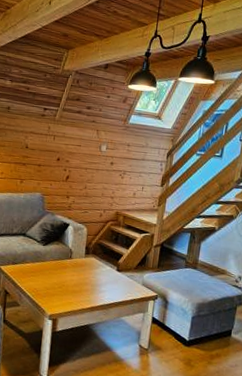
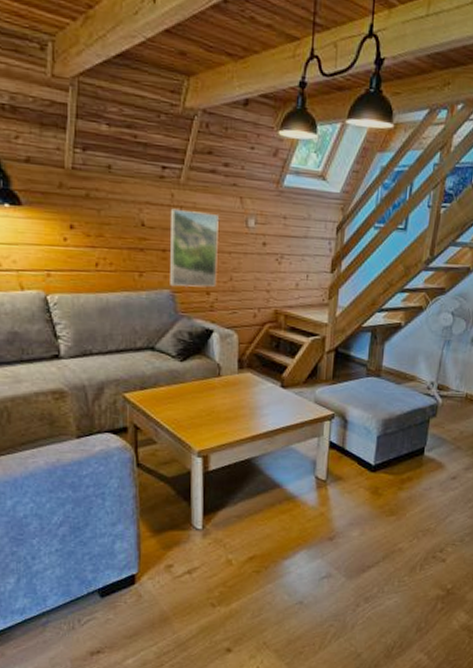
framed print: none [41,136,80,193] -> present [170,208,219,288]

